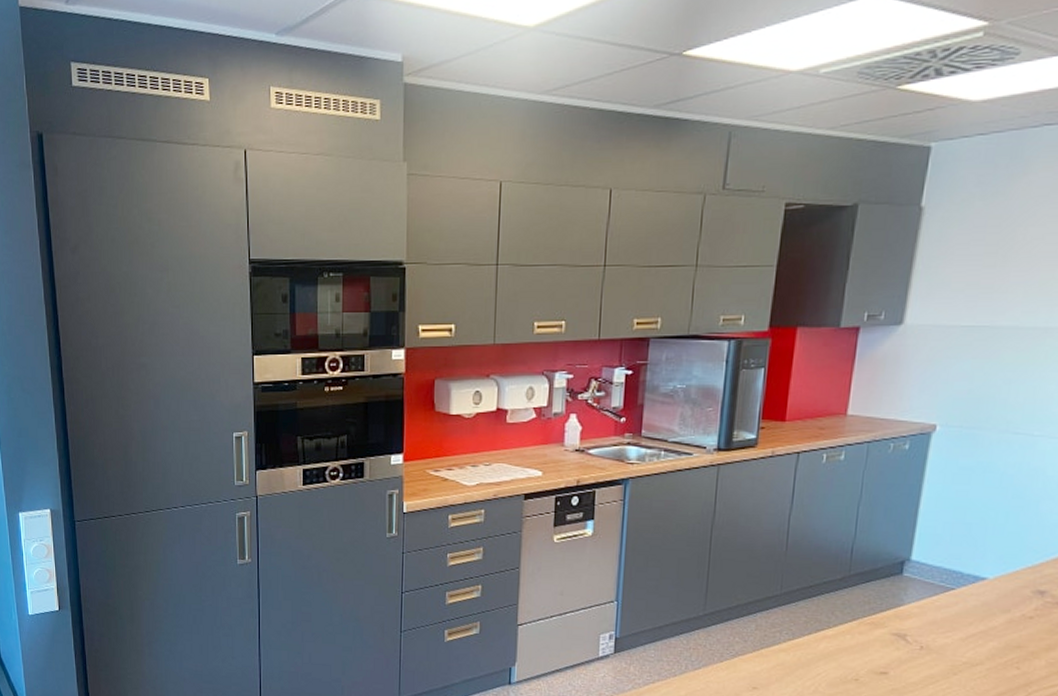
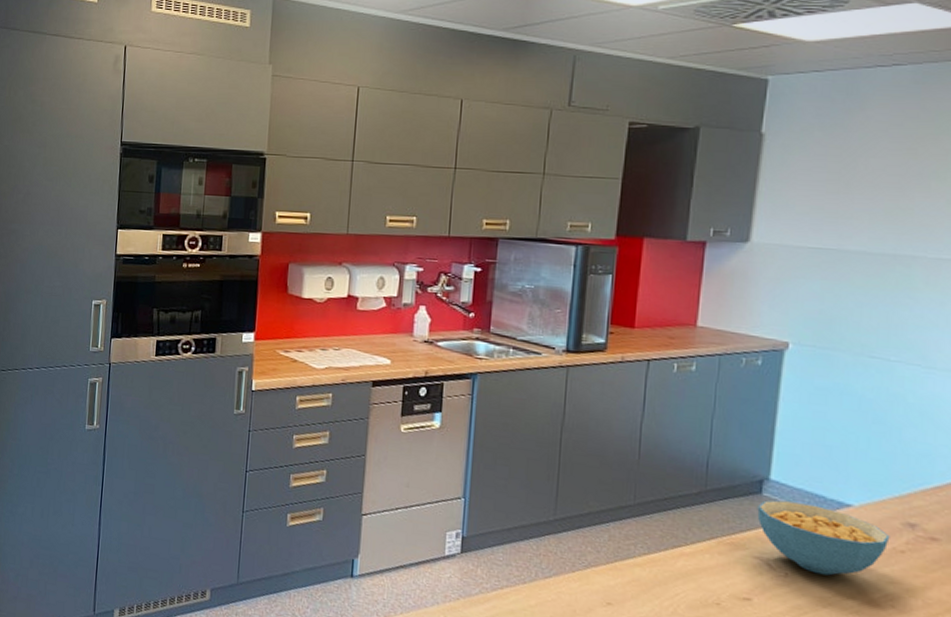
cereal bowl: none [897,579,1021,645] -> present [757,500,890,576]

